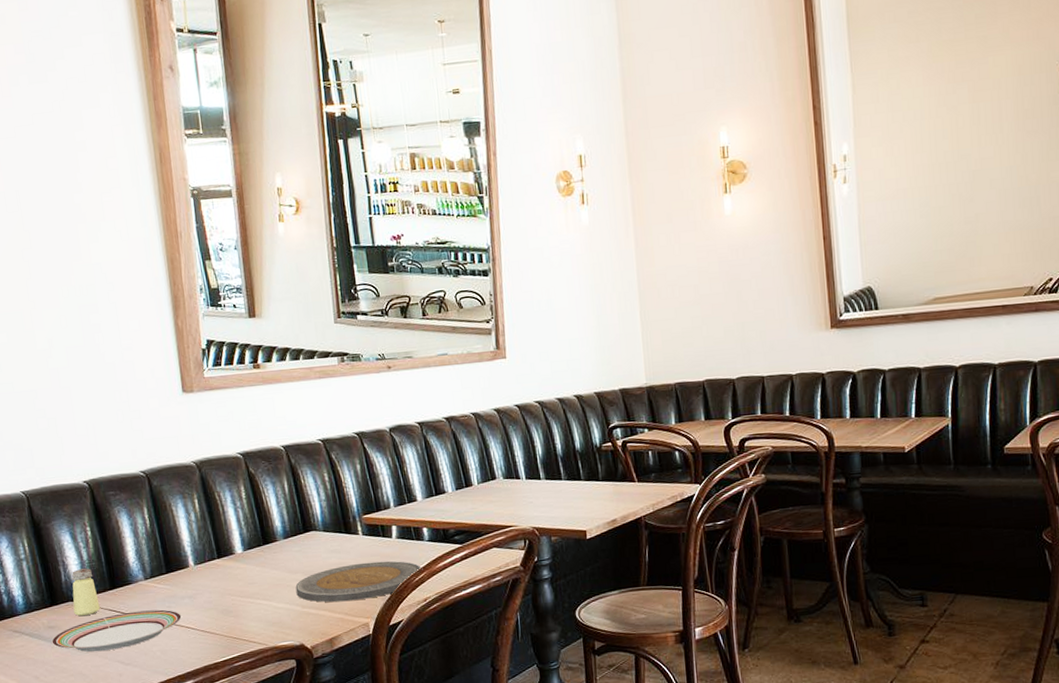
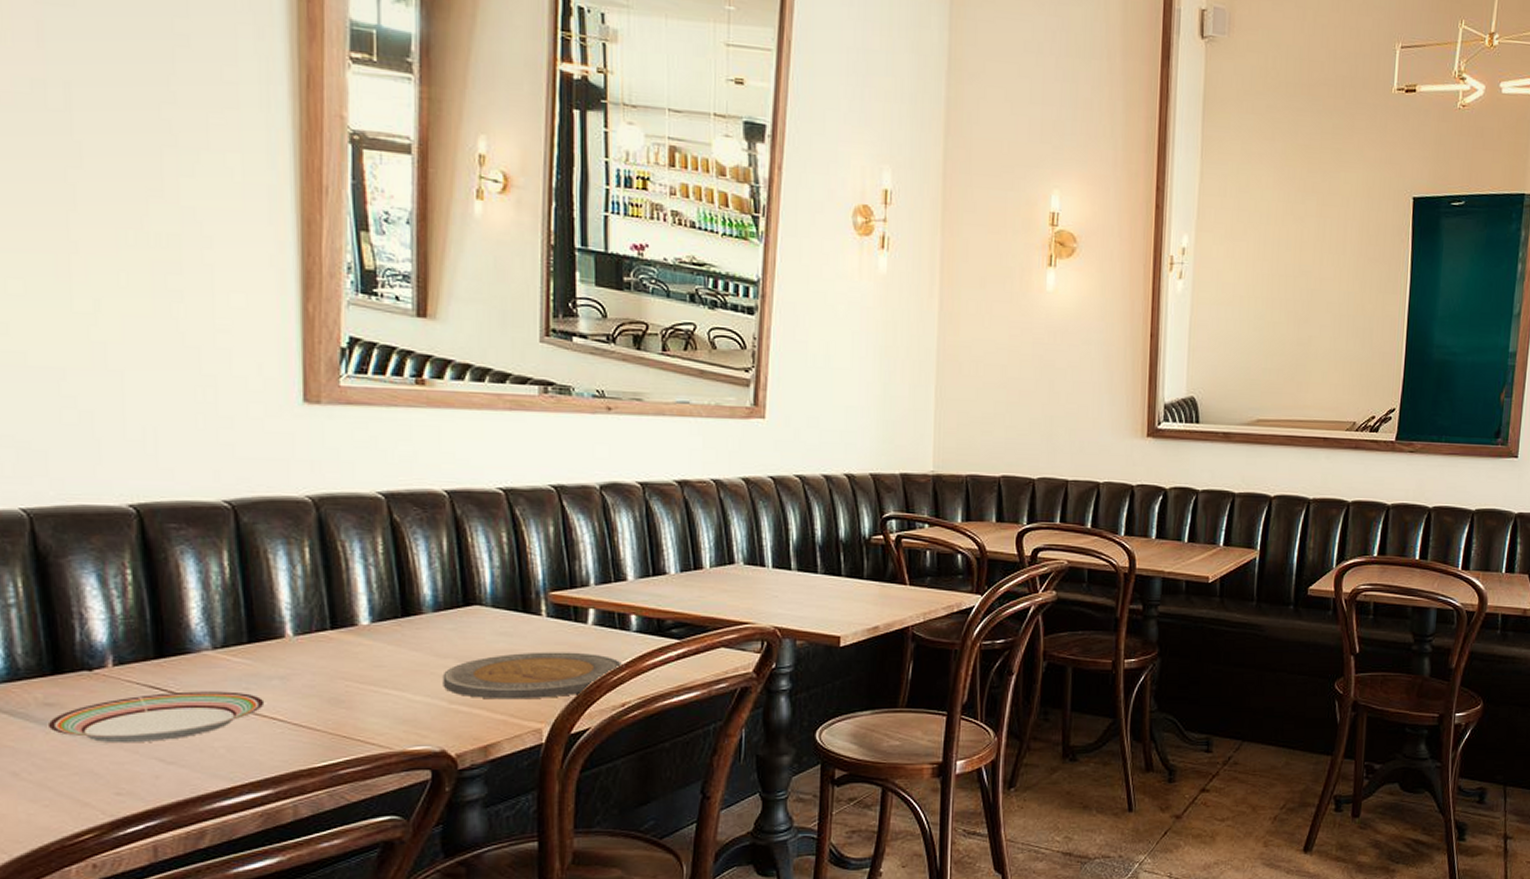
saltshaker: present [71,568,100,617] -> none [90,626,135,693]

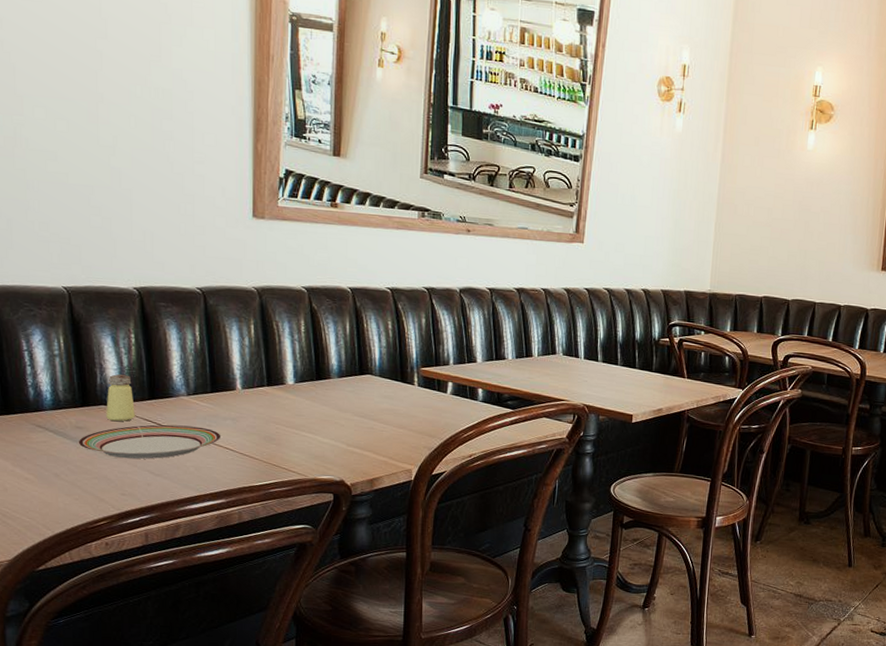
saltshaker: none [90,626,135,693] -> present [106,374,135,422]
plate: present [442,652,623,700] -> none [343,412,472,447]

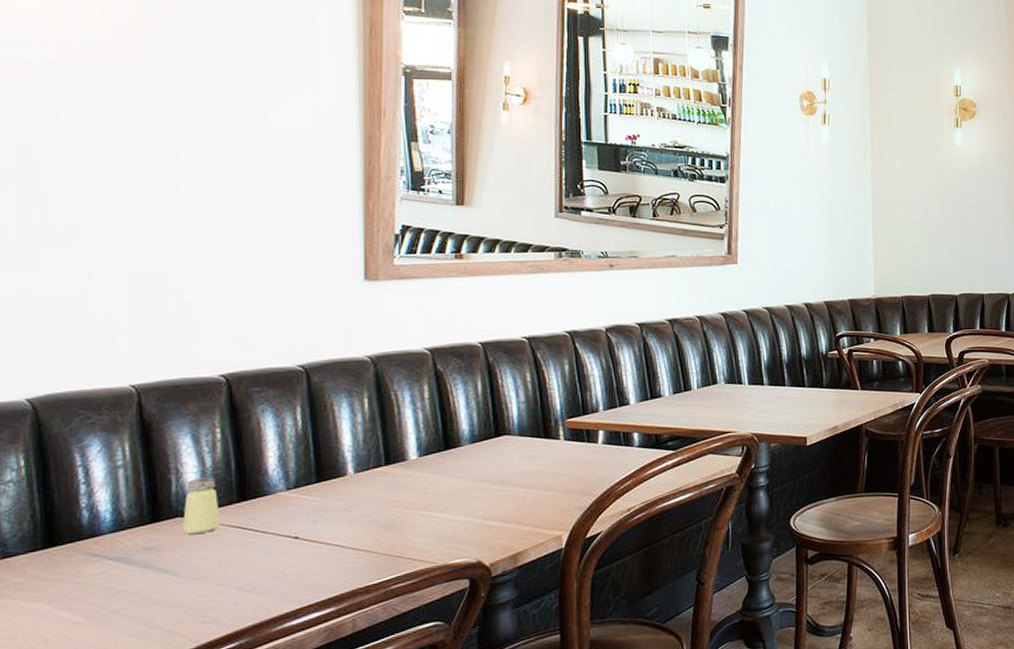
plate: present [78,424,221,459] -> none [145,525,330,578]

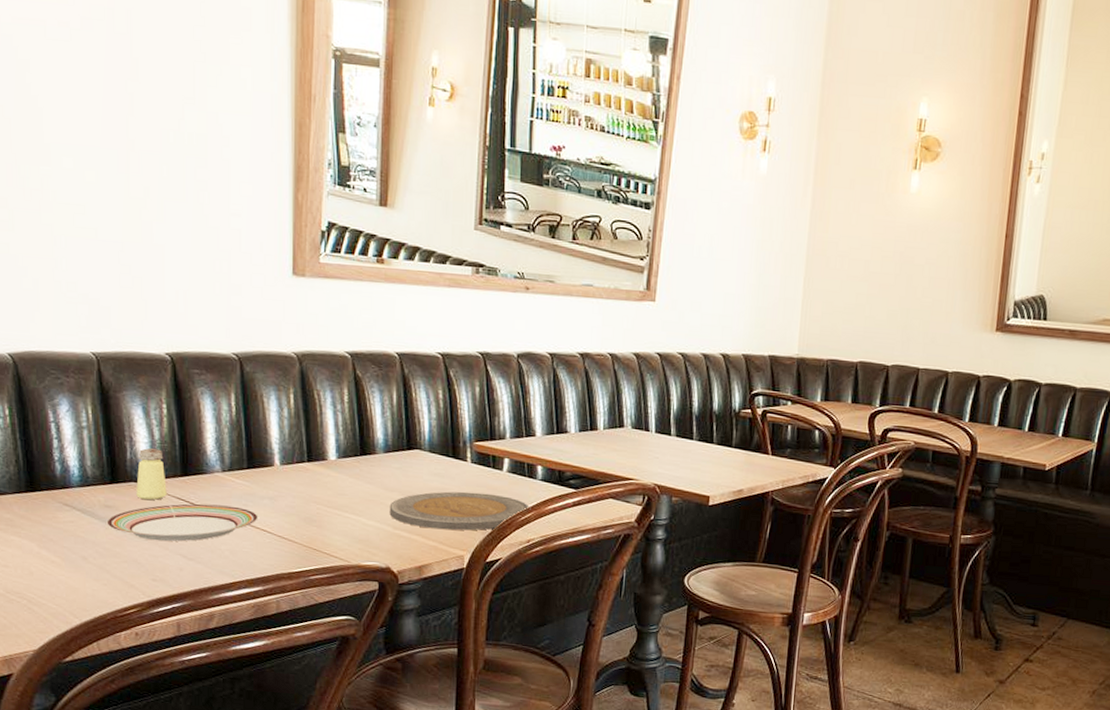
plate: none [145,525,330,578] -> present [106,503,258,542]
plate: none [478,468,628,514] -> present [389,491,530,531]

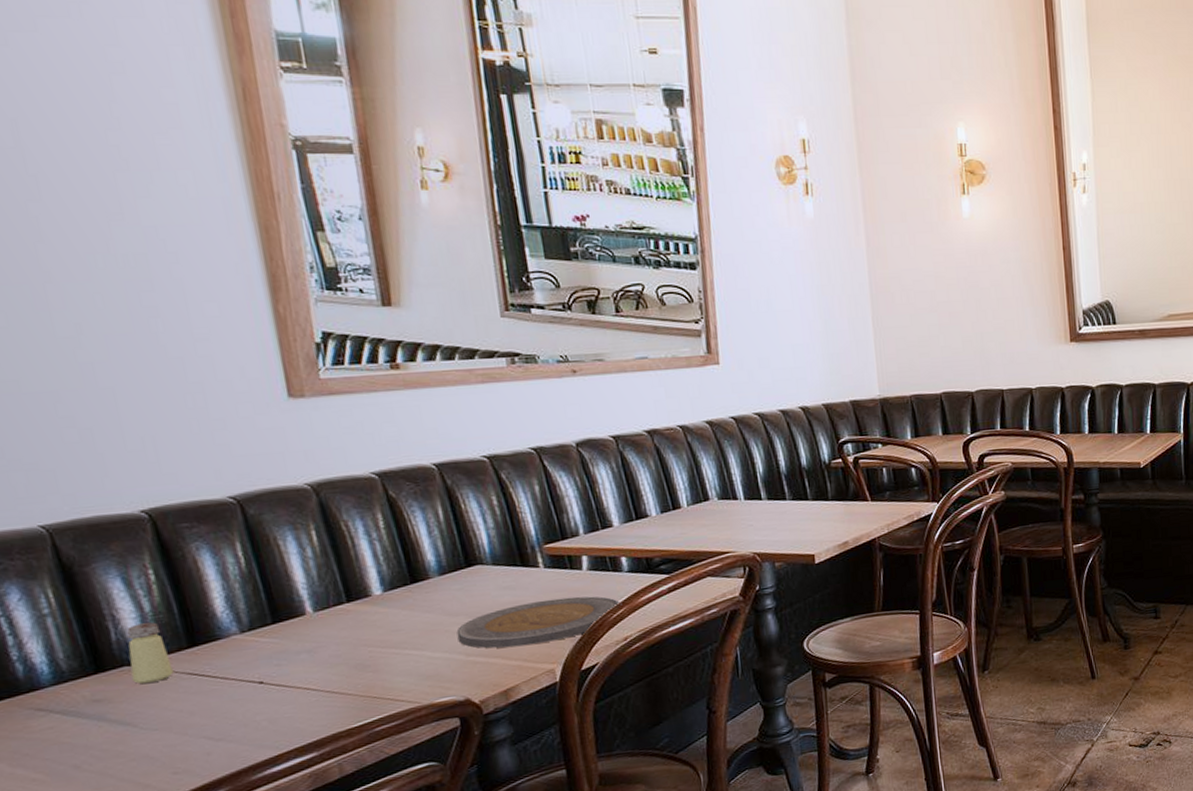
plate: present [106,503,258,542] -> none [98,668,298,729]

